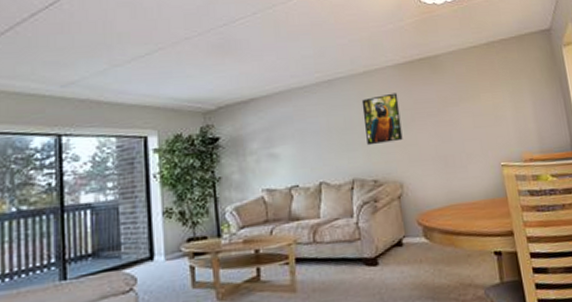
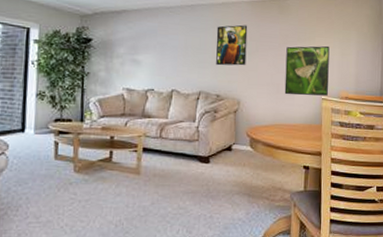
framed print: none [447,101,508,168] -> present [284,46,330,96]

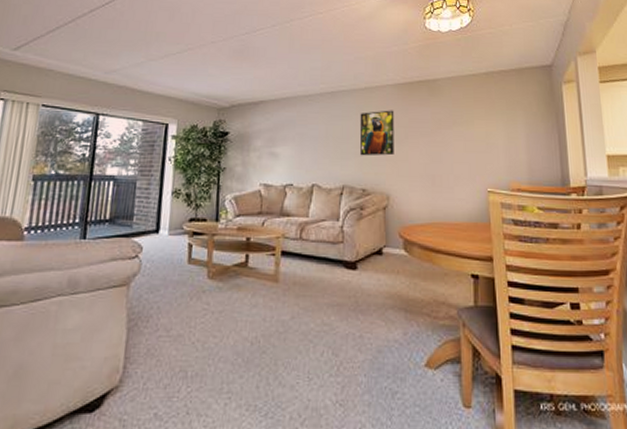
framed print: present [284,46,330,96] -> none [440,129,495,188]

